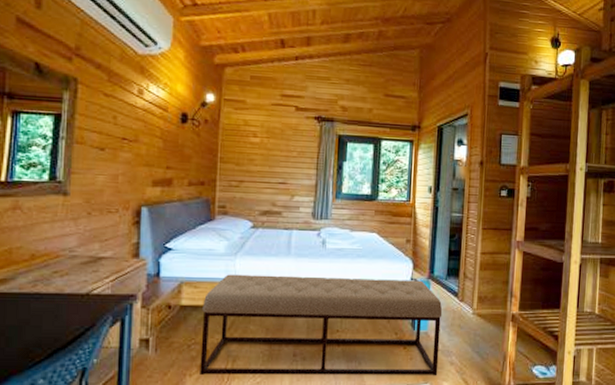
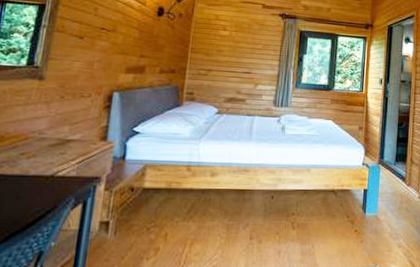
bench: present [200,274,443,376] -> none [157,157,391,259]

